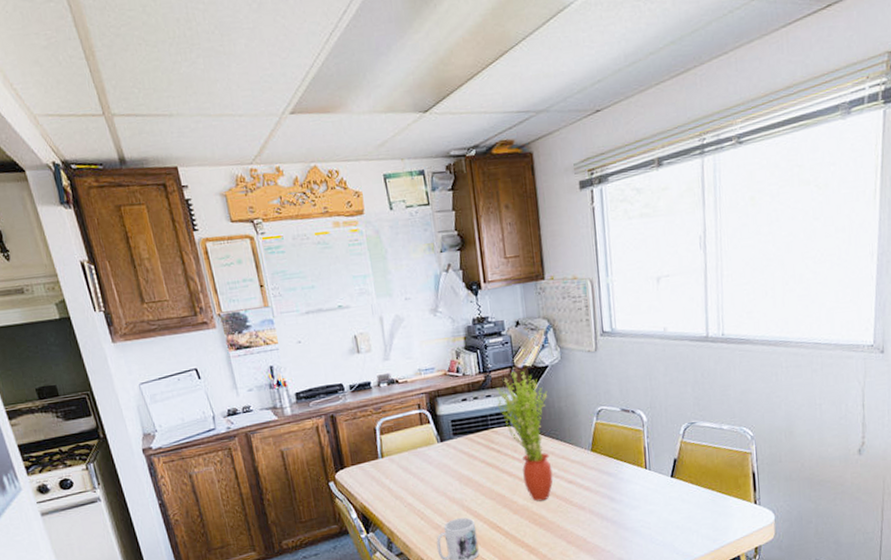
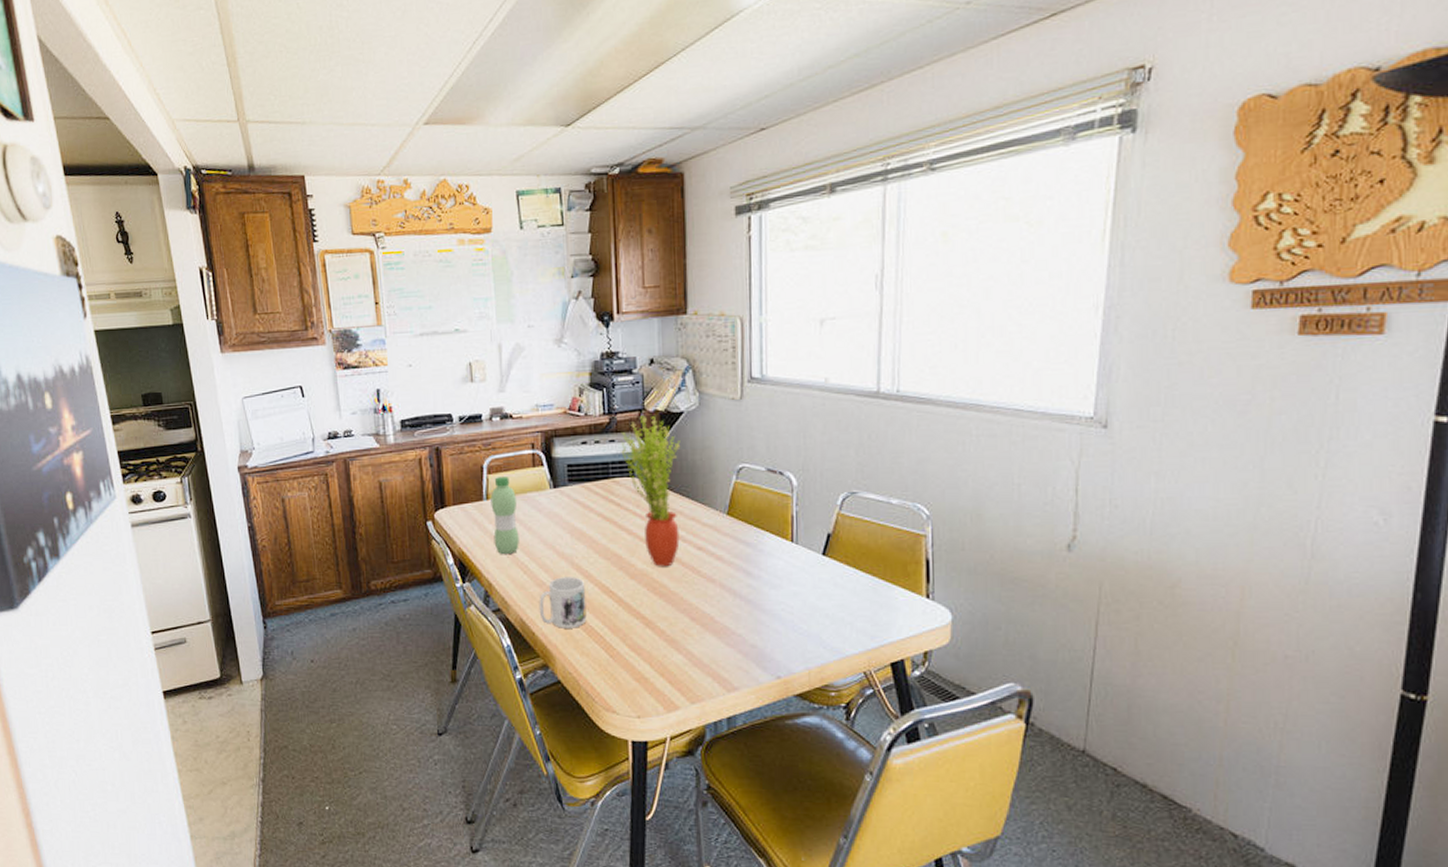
water bottle: none [385,436,415,505] -> present [490,477,519,555]

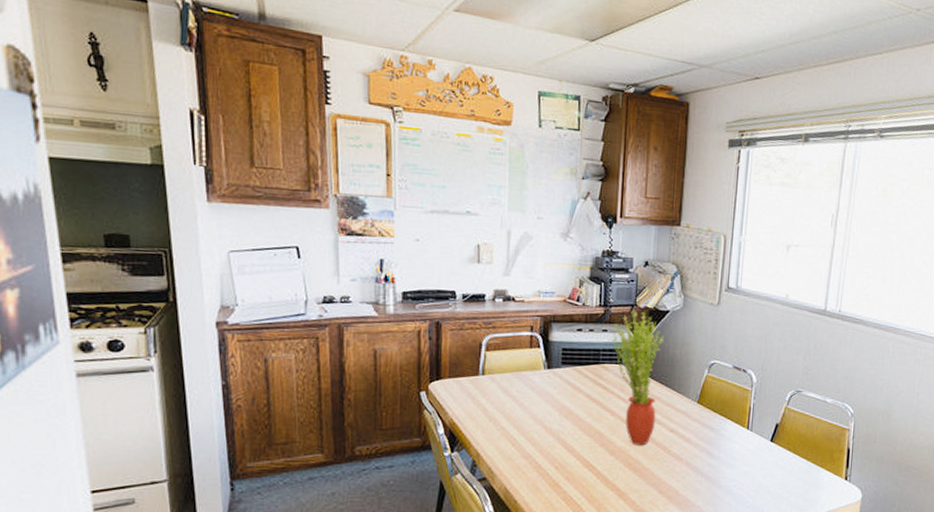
water bottle: present [490,477,519,555] -> none [486,354,511,428]
mug: present [539,577,587,628] -> none [523,450,568,498]

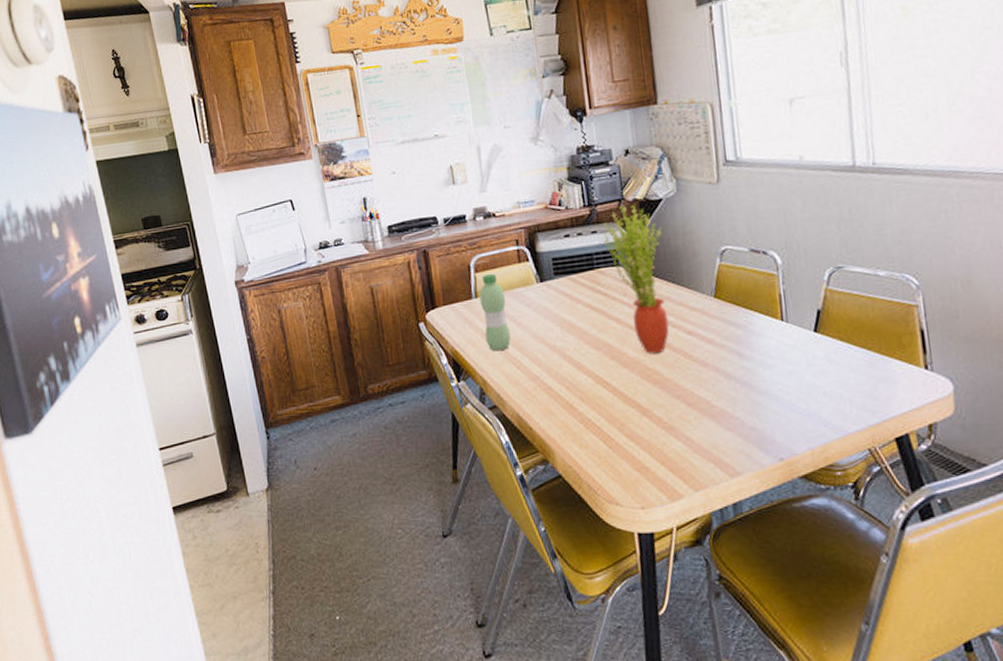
water bottle: none [486,354,511,428] -> present [479,274,511,352]

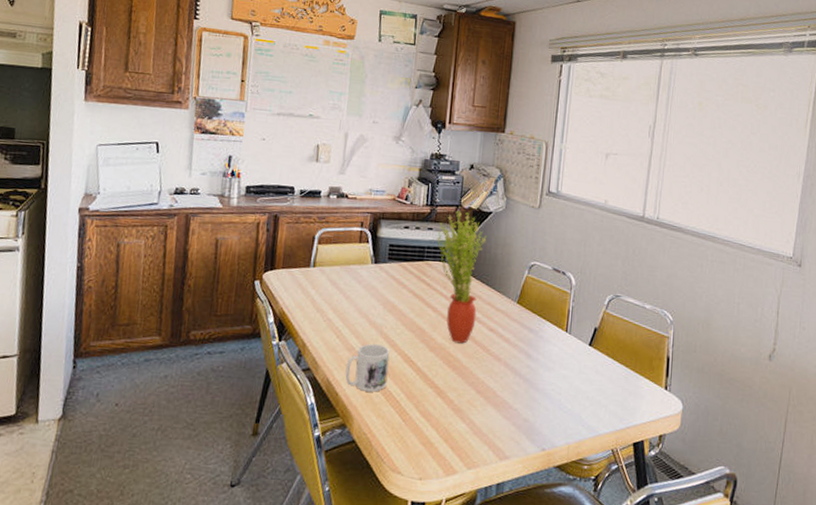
water bottle: present [479,274,511,352] -> none [313,248,341,319]
mug: none [534,369,583,422] -> present [345,344,390,392]

